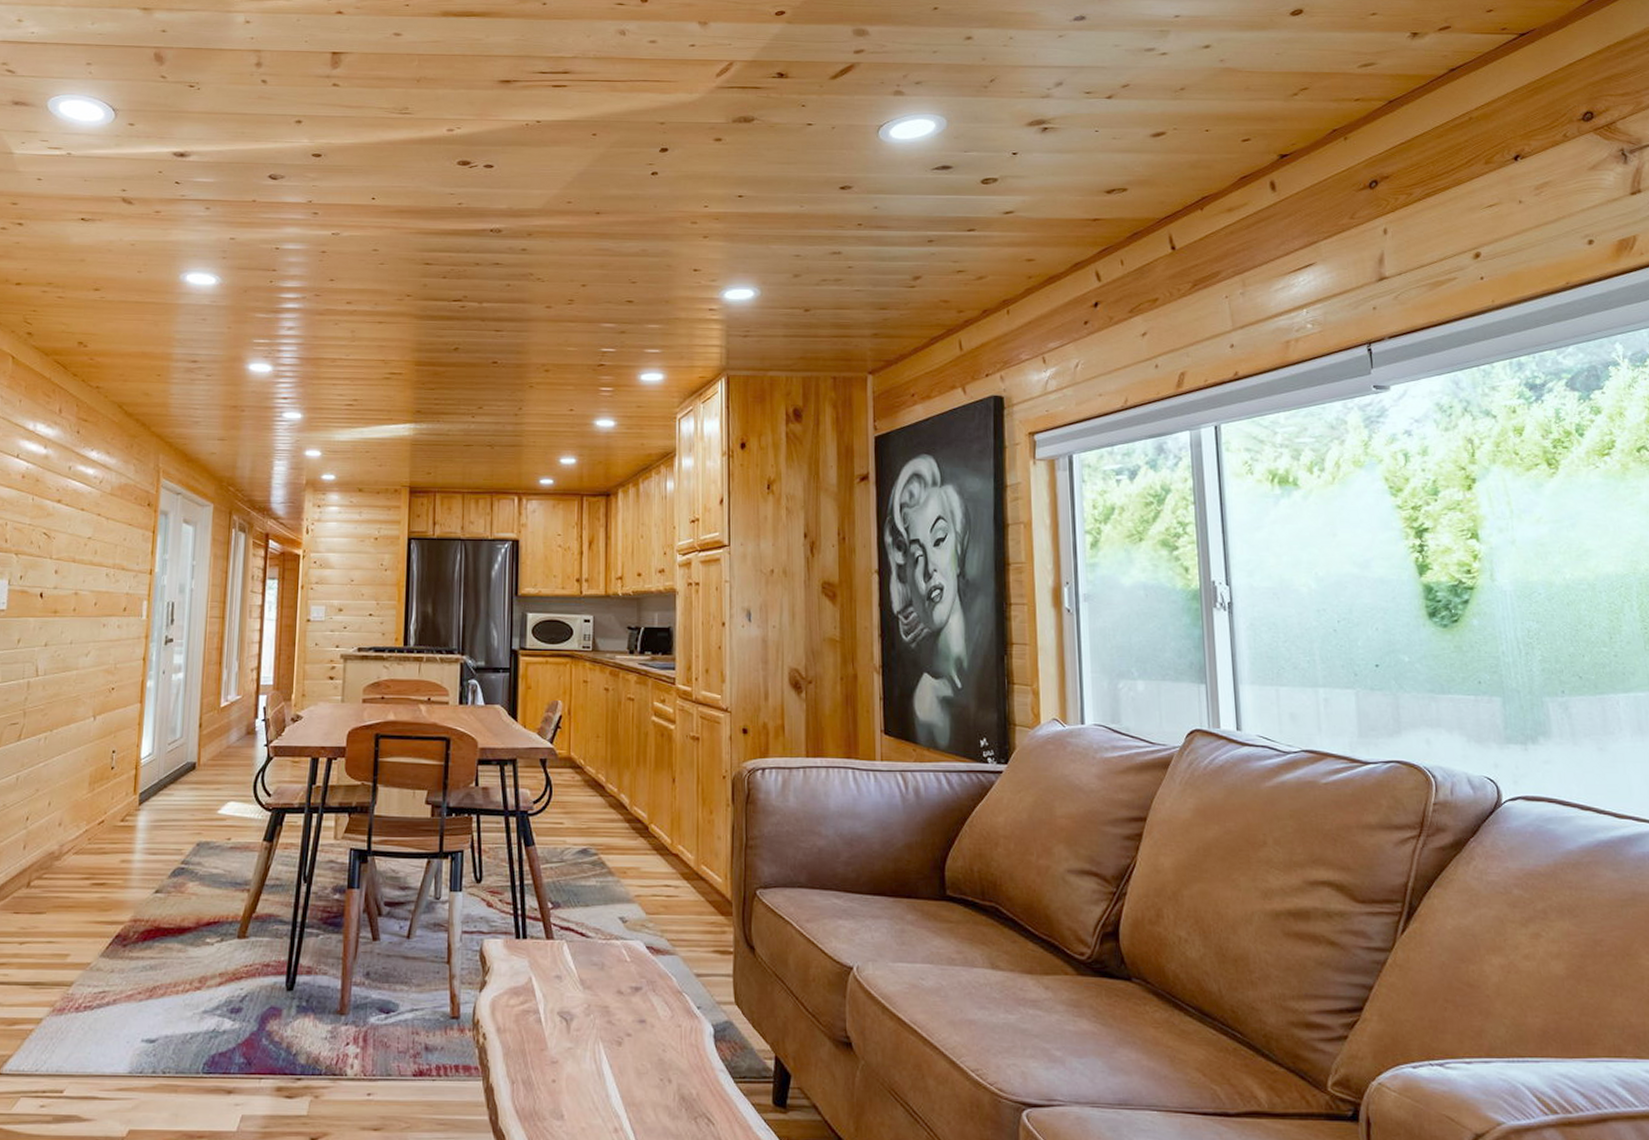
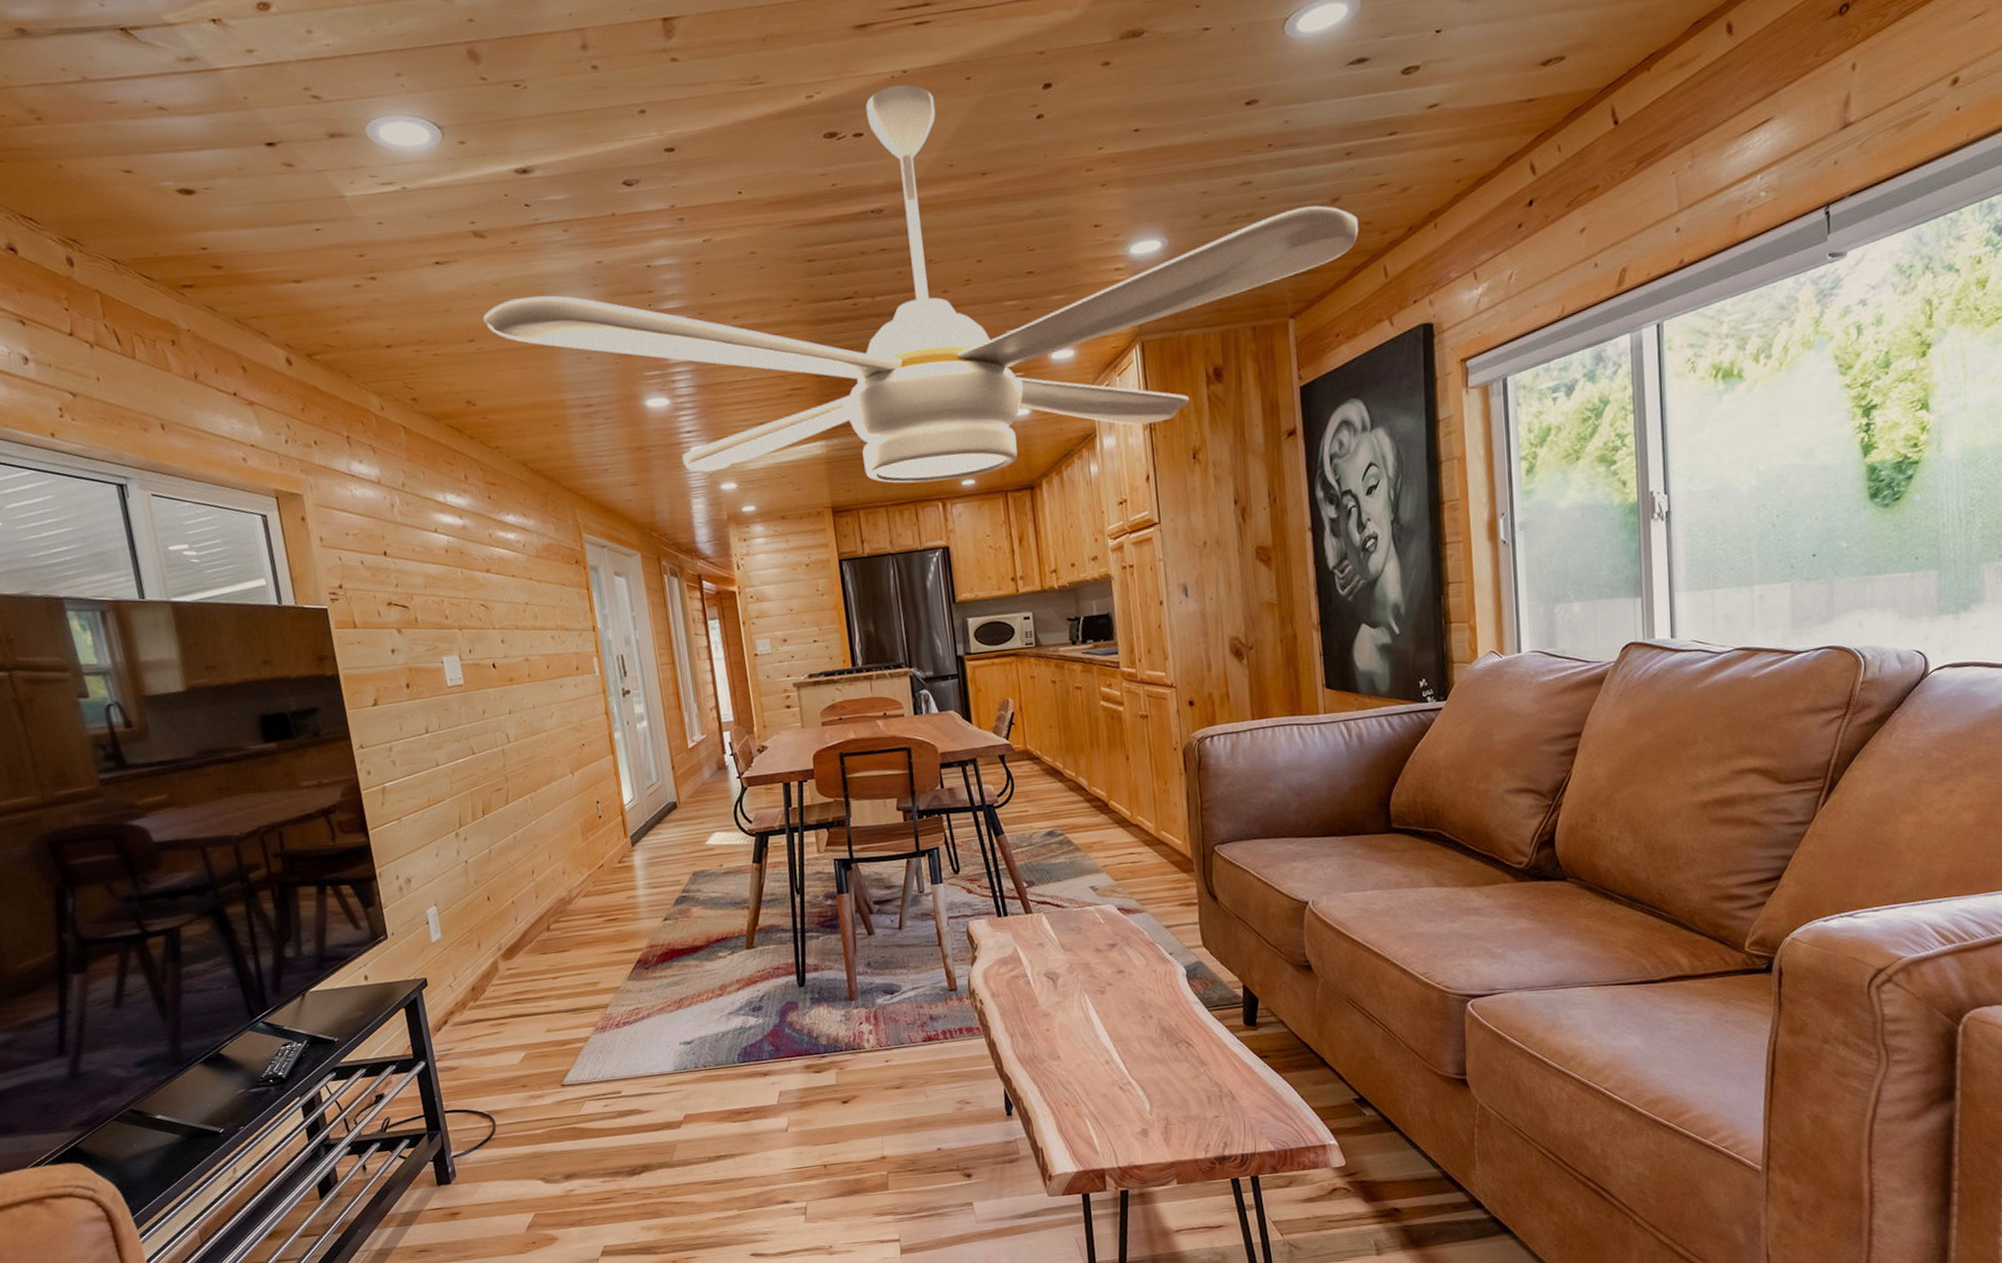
ceiling fan: none [113,132,937,477] -> present [483,84,1359,484]

